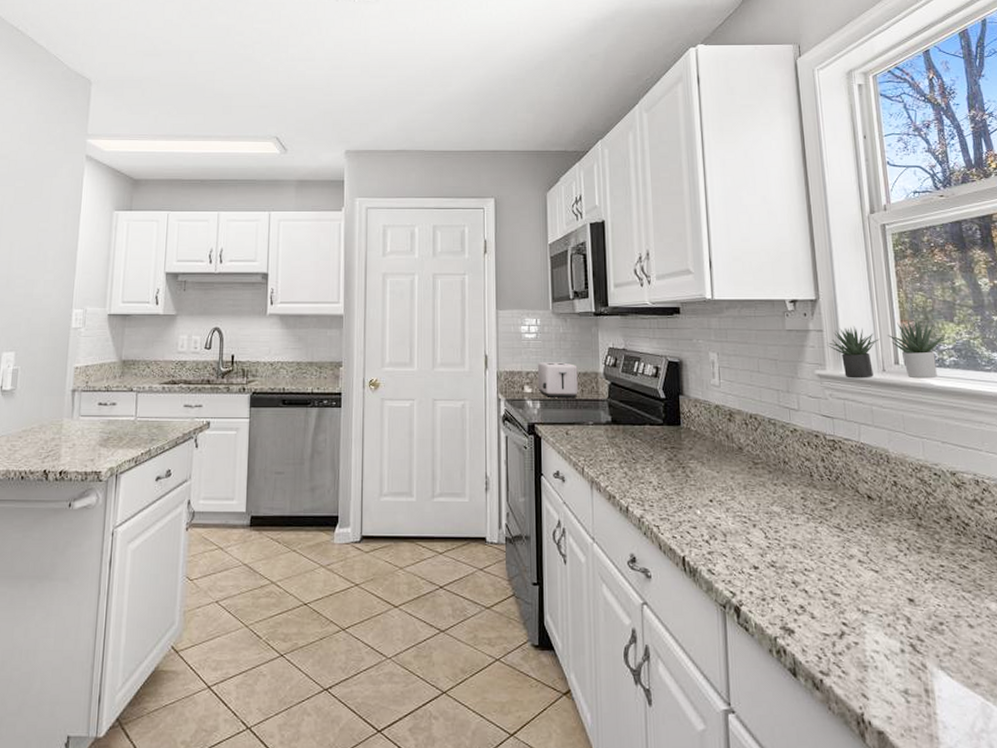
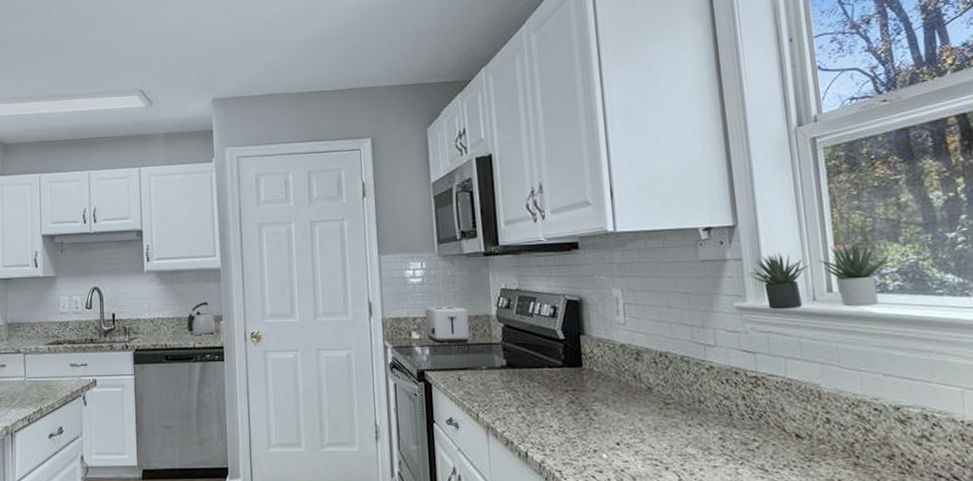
kettle: none [306,347,337,381] -> present [187,301,216,336]

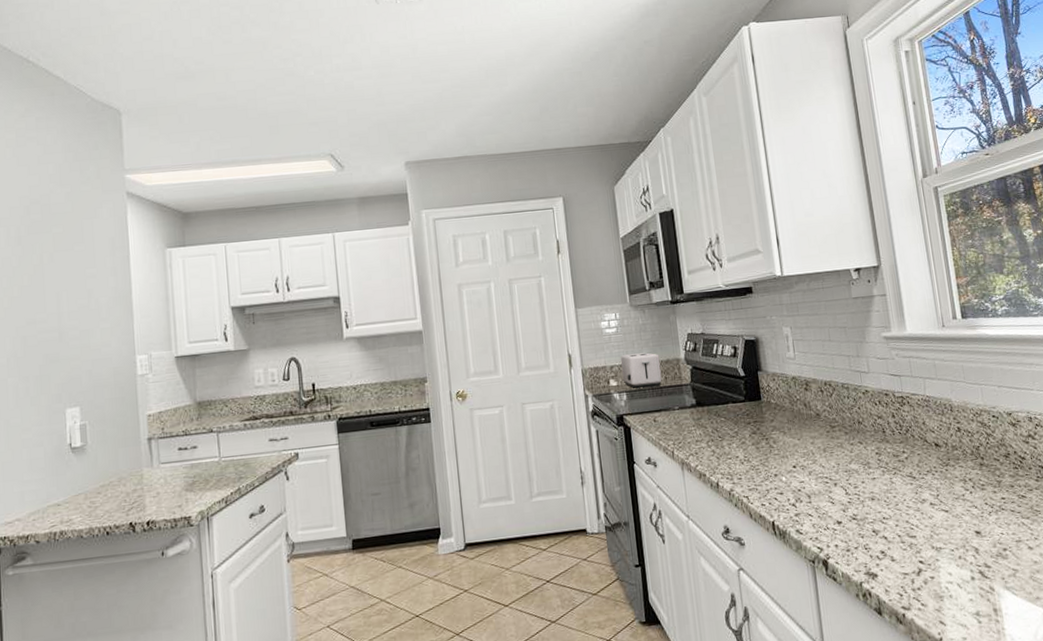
kettle: present [187,301,216,336] -> none [391,364,421,400]
succulent plant: present [747,241,893,310] -> none [890,275,1000,337]

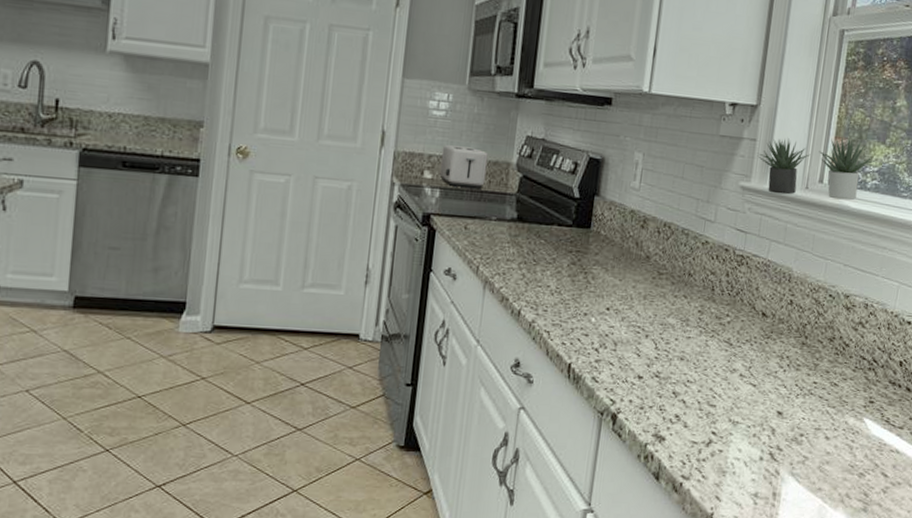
succulent plant: none [890,275,1000,337] -> present [757,136,877,201]

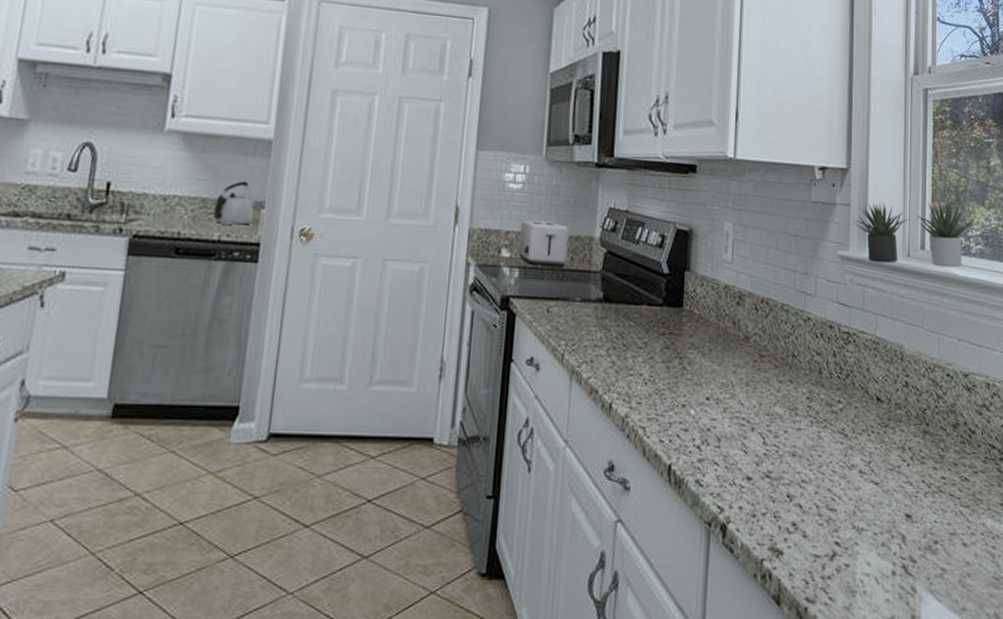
kettle: none [155,101,197,143] -> present [212,180,258,226]

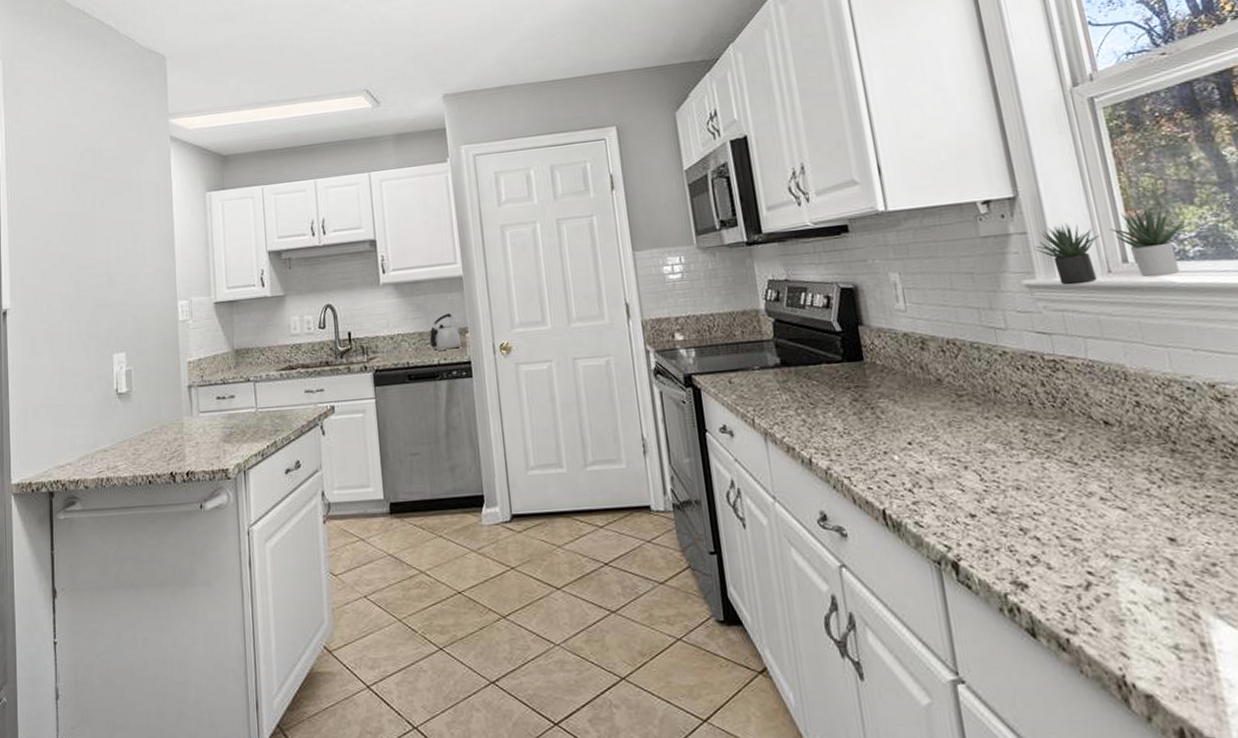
toaster: present [518,220,569,267] -> none [686,302,738,344]

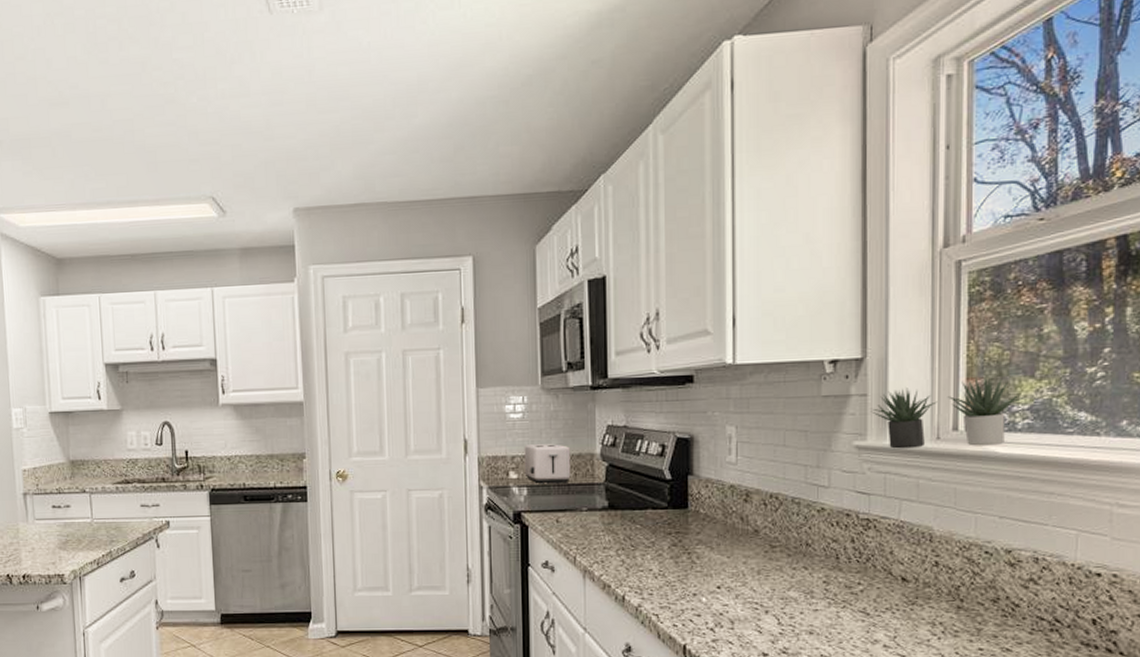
kettle: present [429,312,462,352] -> none [266,437,299,475]
toaster: none [686,302,738,344] -> present [524,444,571,483]

